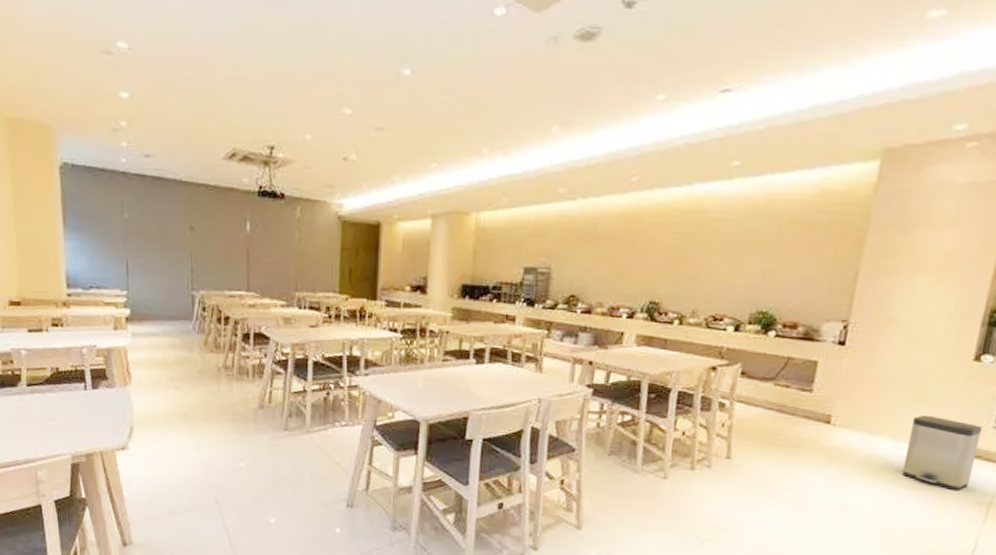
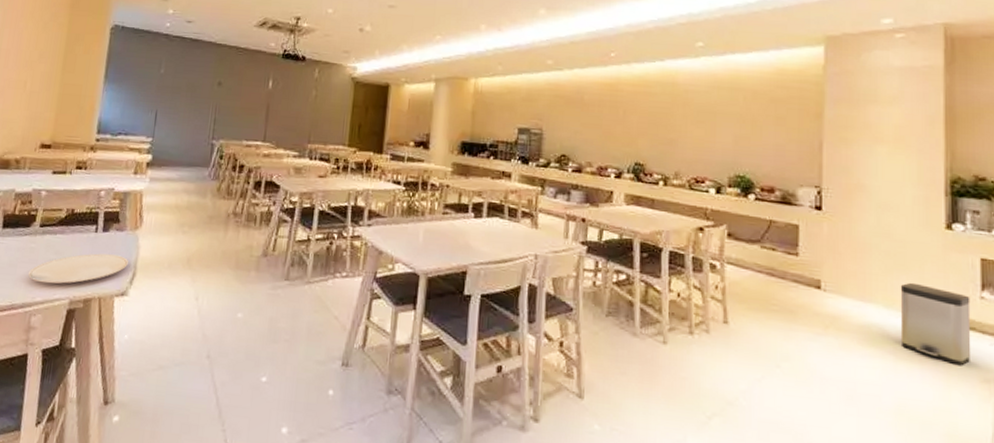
plate: none [24,410,123,441] -> present [27,253,128,284]

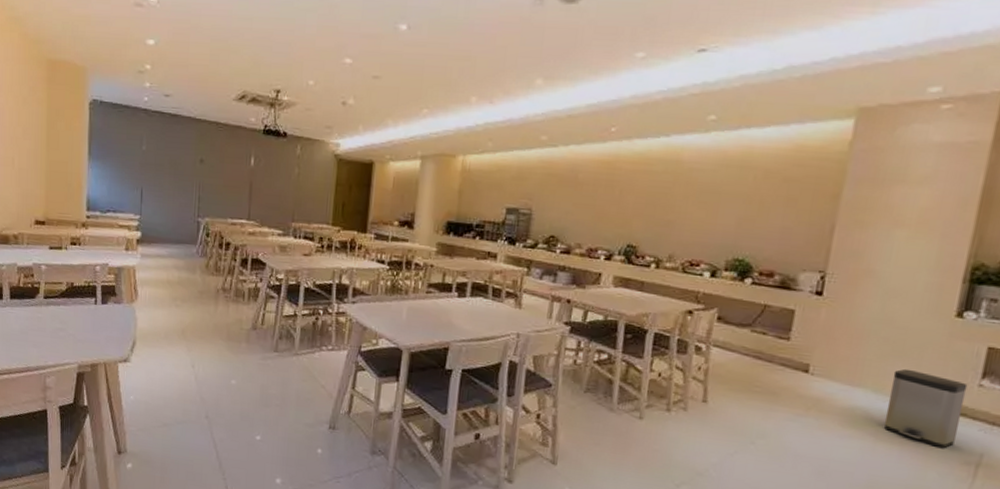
plate: present [27,253,128,284] -> none [38,323,128,350]

